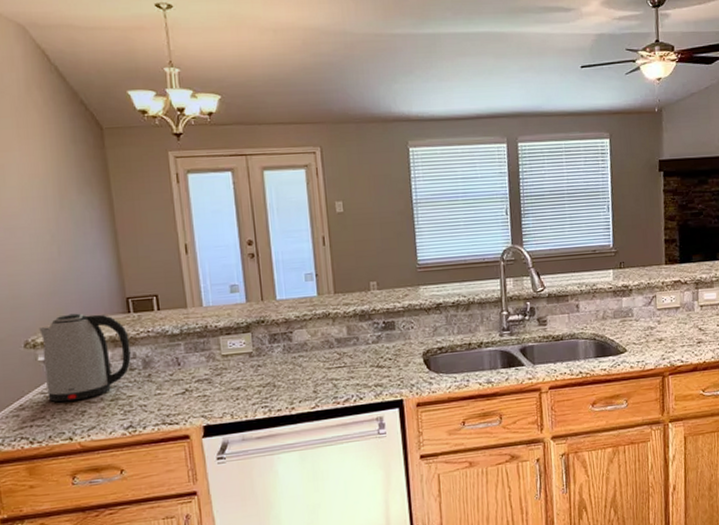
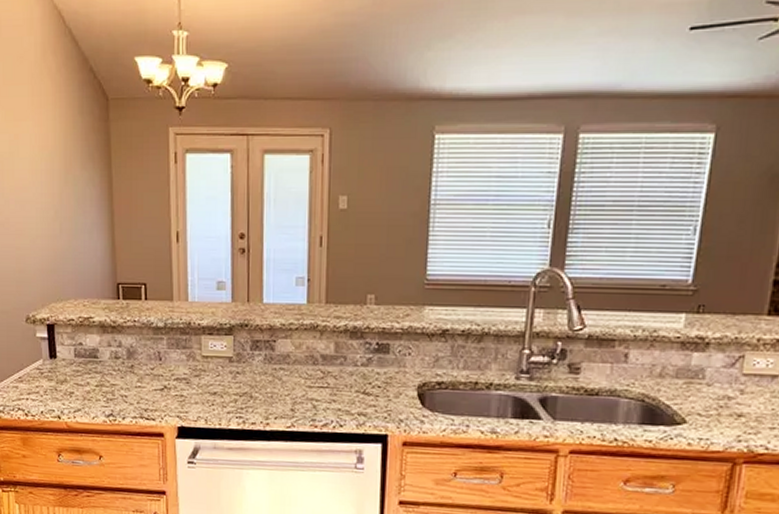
kettle: present [39,313,131,403] -> none [39,293,117,381]

